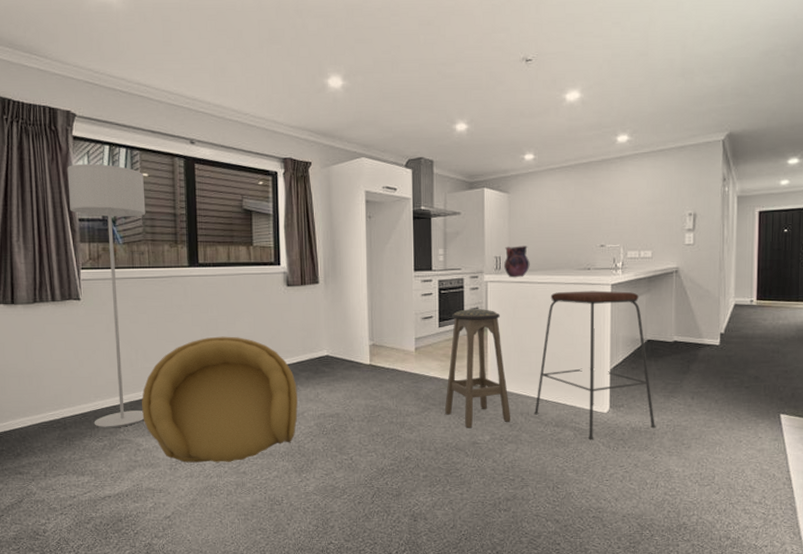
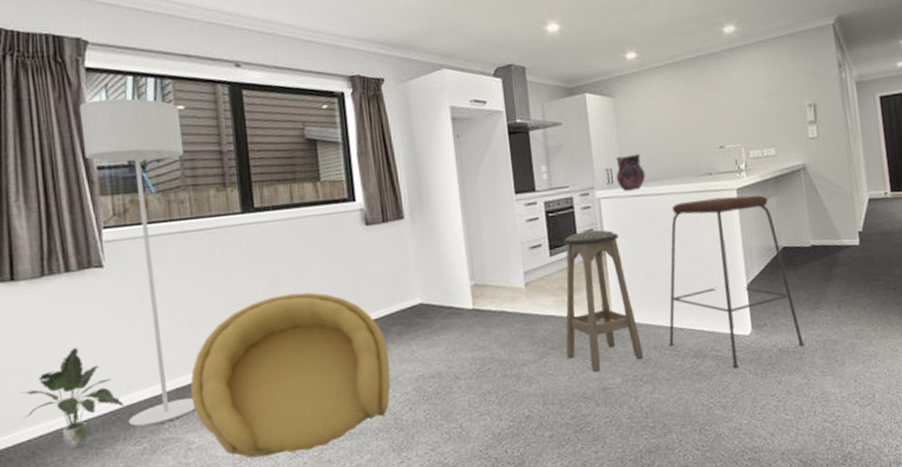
potted plant: none [17,361,91,439] -> present [21,347,124,450]

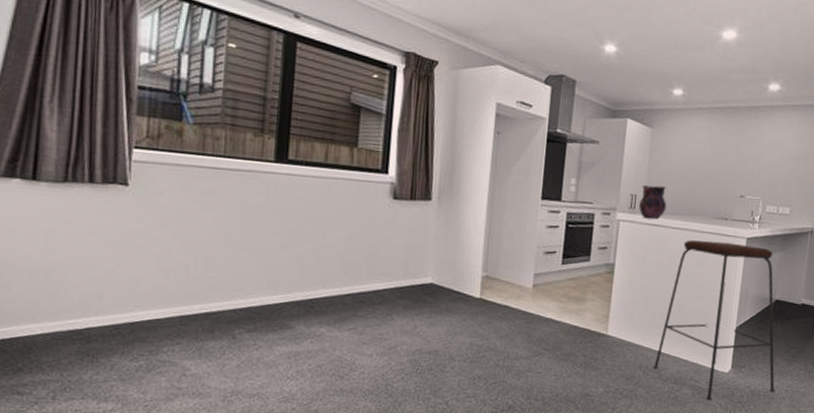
potted plant: present [21,347,124,450] -> none [23,257,127,353]
floor lamp: present [79,98,195,426] -> none [128,19,230,346]
armchair: present [190,292,391,458] -> none [194,248,392,398]
stool: present [563,230,643,372] -> none [558,247,629,378]

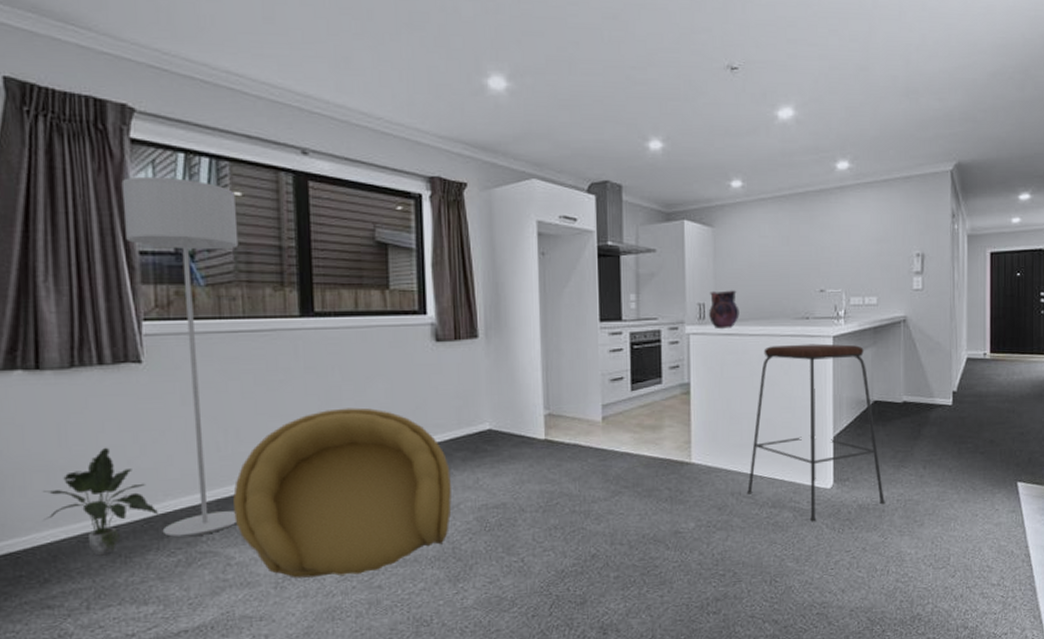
potted plant: none [23,257,127,353] -> present [44,447,158,556]
floor lamp: none [128,19,230,346] -> present [121,176,239,536]
armchair: none [194,248,392,398] -> present [233,407,452,578]

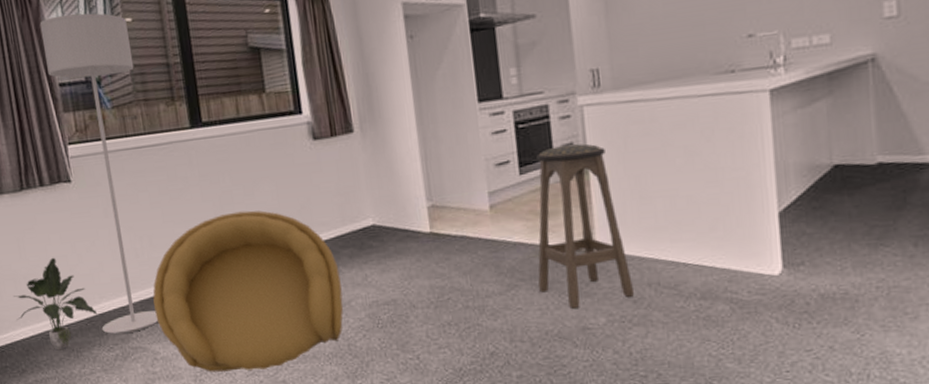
stool: none [640,367,719,514] -> present [536,143,634,308]
vase: present [708,290,740,330] -> none [603,49,643,97]
bar stool: present [746,343,886,522] -> none [667,97,860,316]

